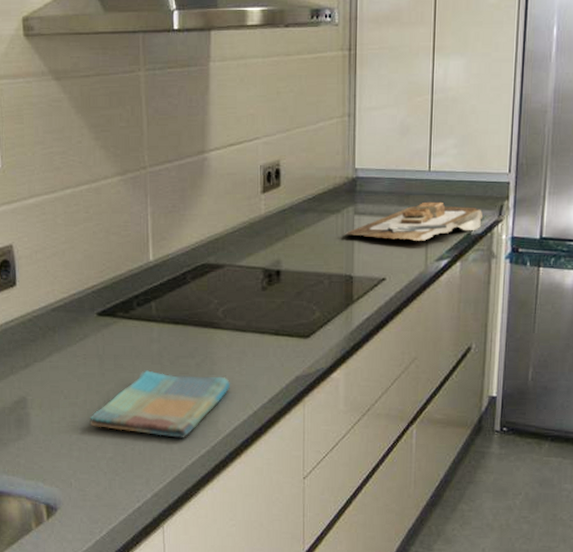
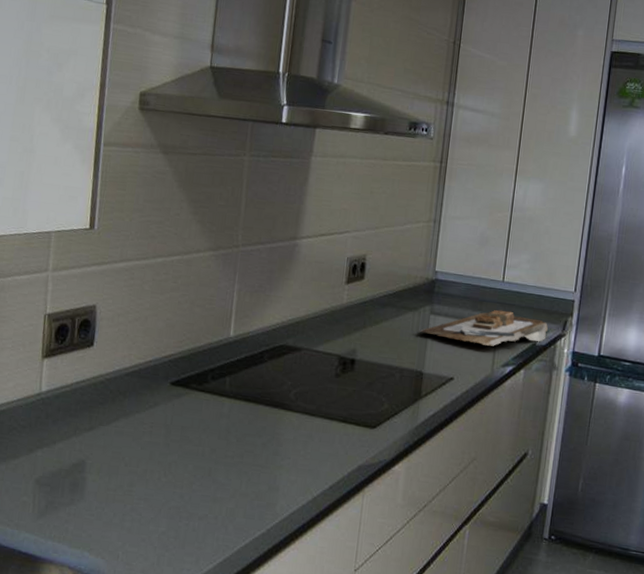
dish towel: present [90,370,231,439] -> none [147,445,295,519]

